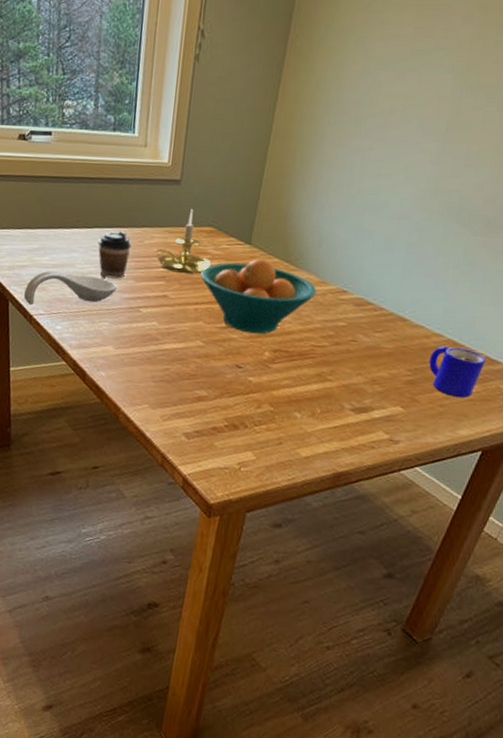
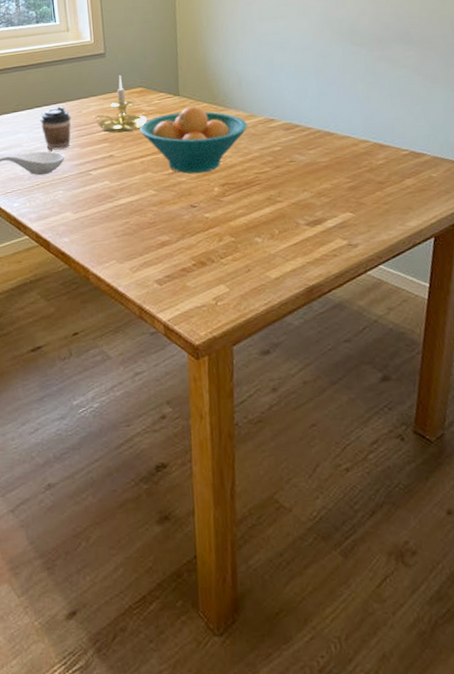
mug: present [428,345,486,398] -> none [362,148,413,193]

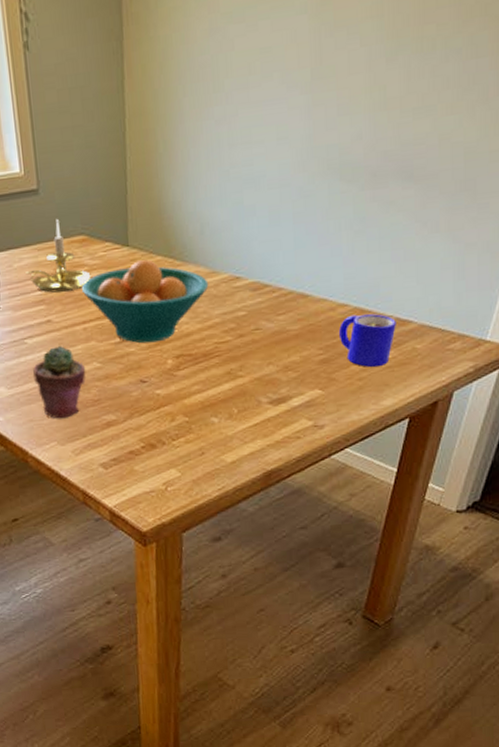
potted succulent: none [96,175,143,240] -> present [33,345,86,419]
mug: none [362,148,413,193] -> present [338,314,396,367]

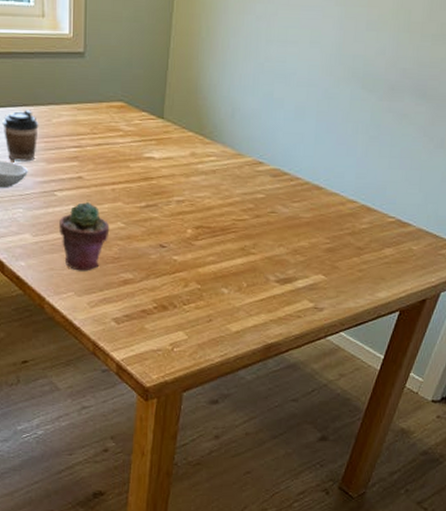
candle holder: present [26,218,91,293] -> none [63,82,125,152]
fruit bowl: present [81,259,209,344] -> none [114,133,234,212]
mug: present [338,314,396,367] -> none [345,211,397,261]

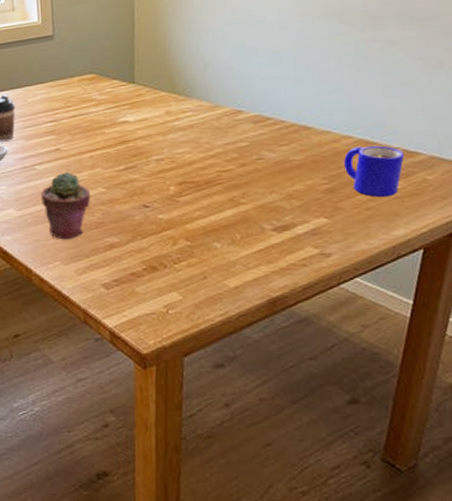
mug: none [345,211,397,261] -> present [343,145,404,197]

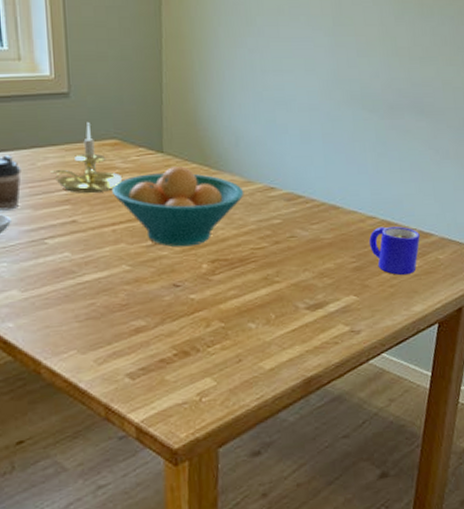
candle holder: none [39,60,99,125] -> present [50,121,123,193]
potted succulent: present [41,171,91,240] -> none [53,246,114,325]
fruit bowl: none [89,95,211,171] -> present [111,166,244,247]

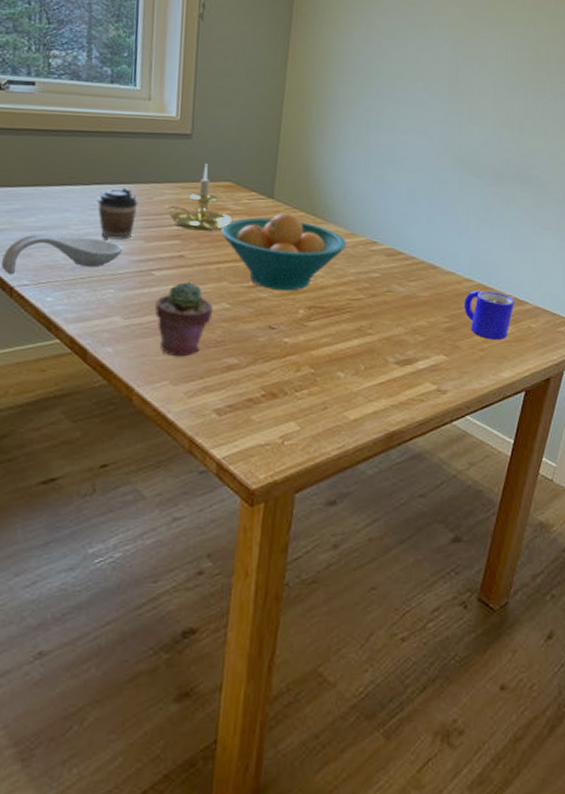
potted succulent: none [53,246,114,325] -> present [155,281,213,357]

